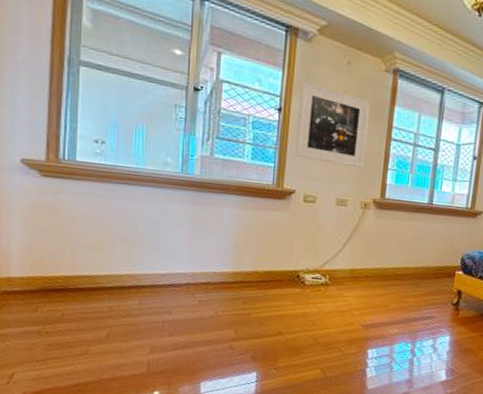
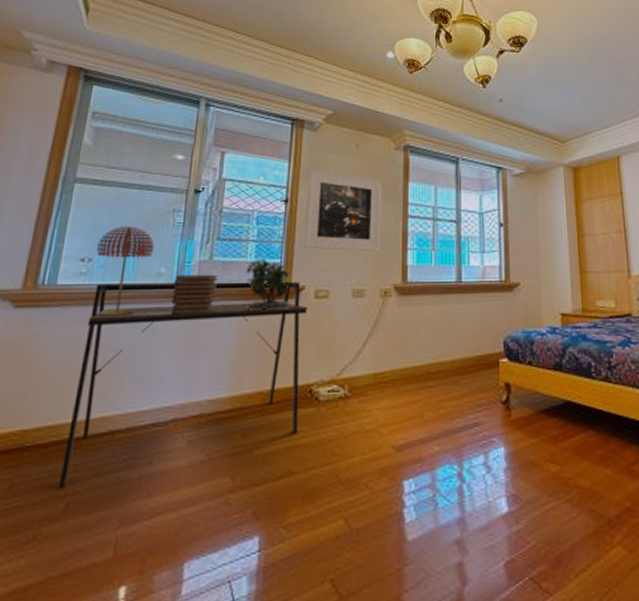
desk: none [99,165,297,322] -> present [58,281,308,489]
table lamp: none [107,114,160,196] -> present [96,226,154,316]
book stack: none [179,166,219,203] -> present [171,274,218,315]
potted plant: none [244,160,282,208] -> present [246,258,290,310]

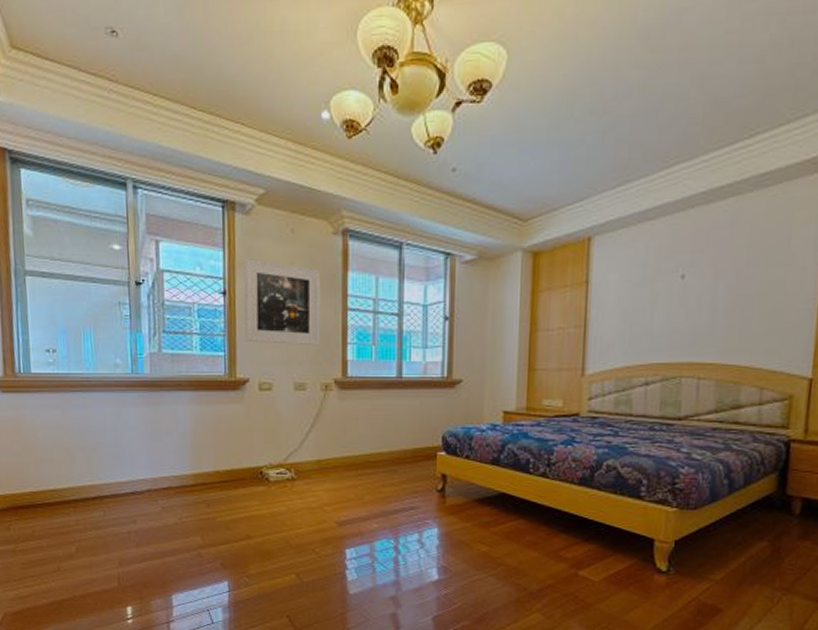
desk: present [58,281,308,489] -> none [63,373,253,536]
table lamp: present [96,226,154,316] -> none [57,318,108,402]
book stack: present [171,274,218,315] -> none [130,366,169,402]
potted plant: present [246,258,290,310] -> none [194,351,237,400]

